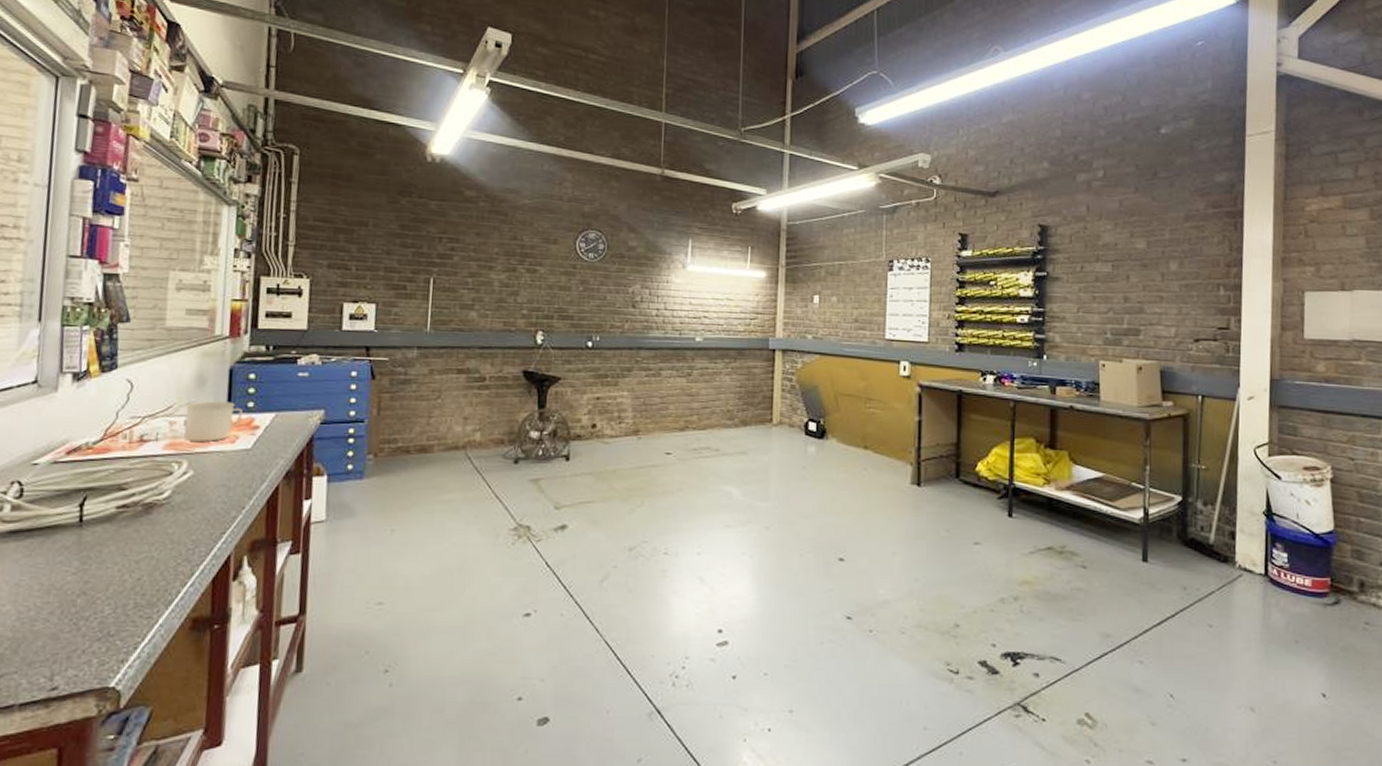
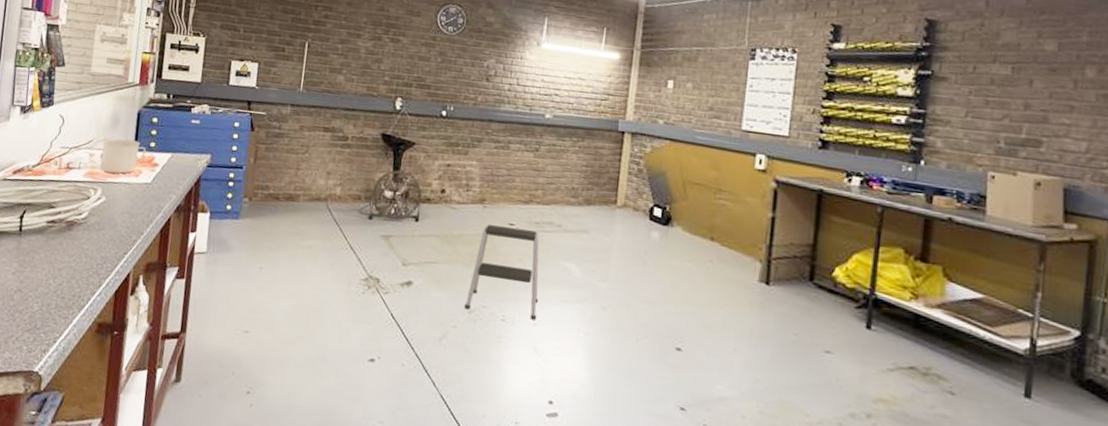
step stool: none [624,456,701,549] -> present [464,225,539,320]

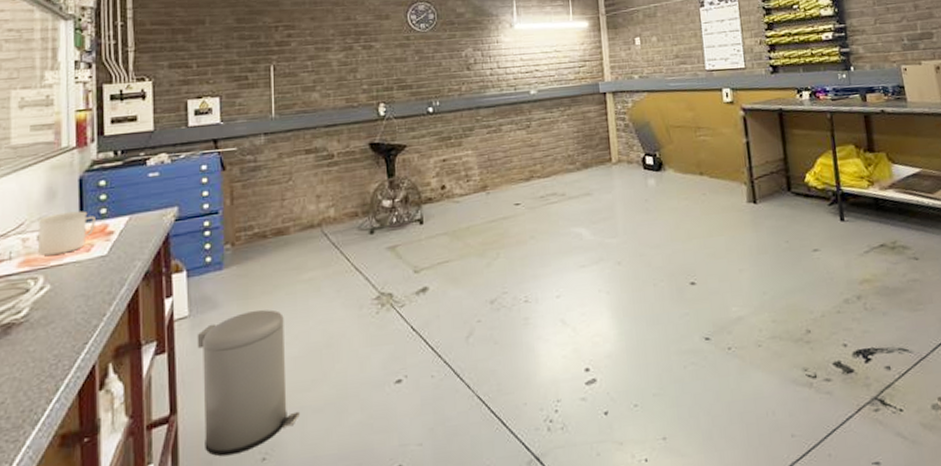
pedal bin: none [203,261,283,381] -> present [197,309,300,457]
step stool: present [464,225,539,320] -> none [485,205,559,301]

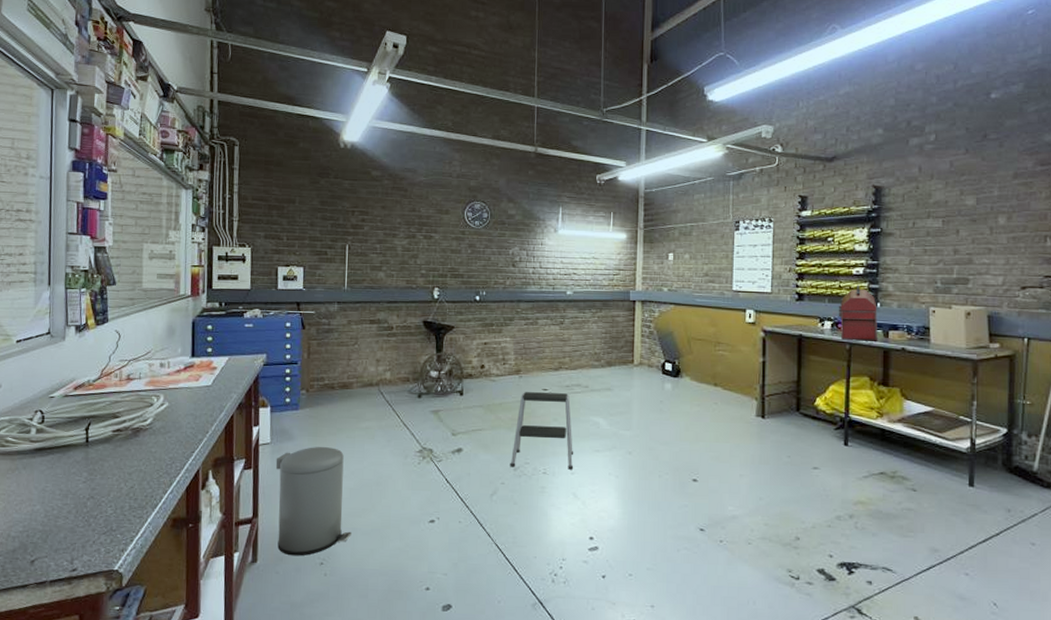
mug: present [38,211,95,256] -> none [160,347,203,380]
step stool: none [485,205,559,301] -> present [510,392,574,470]
toolbox: none [813,50,856,110] -> present [838,284,877,341]

